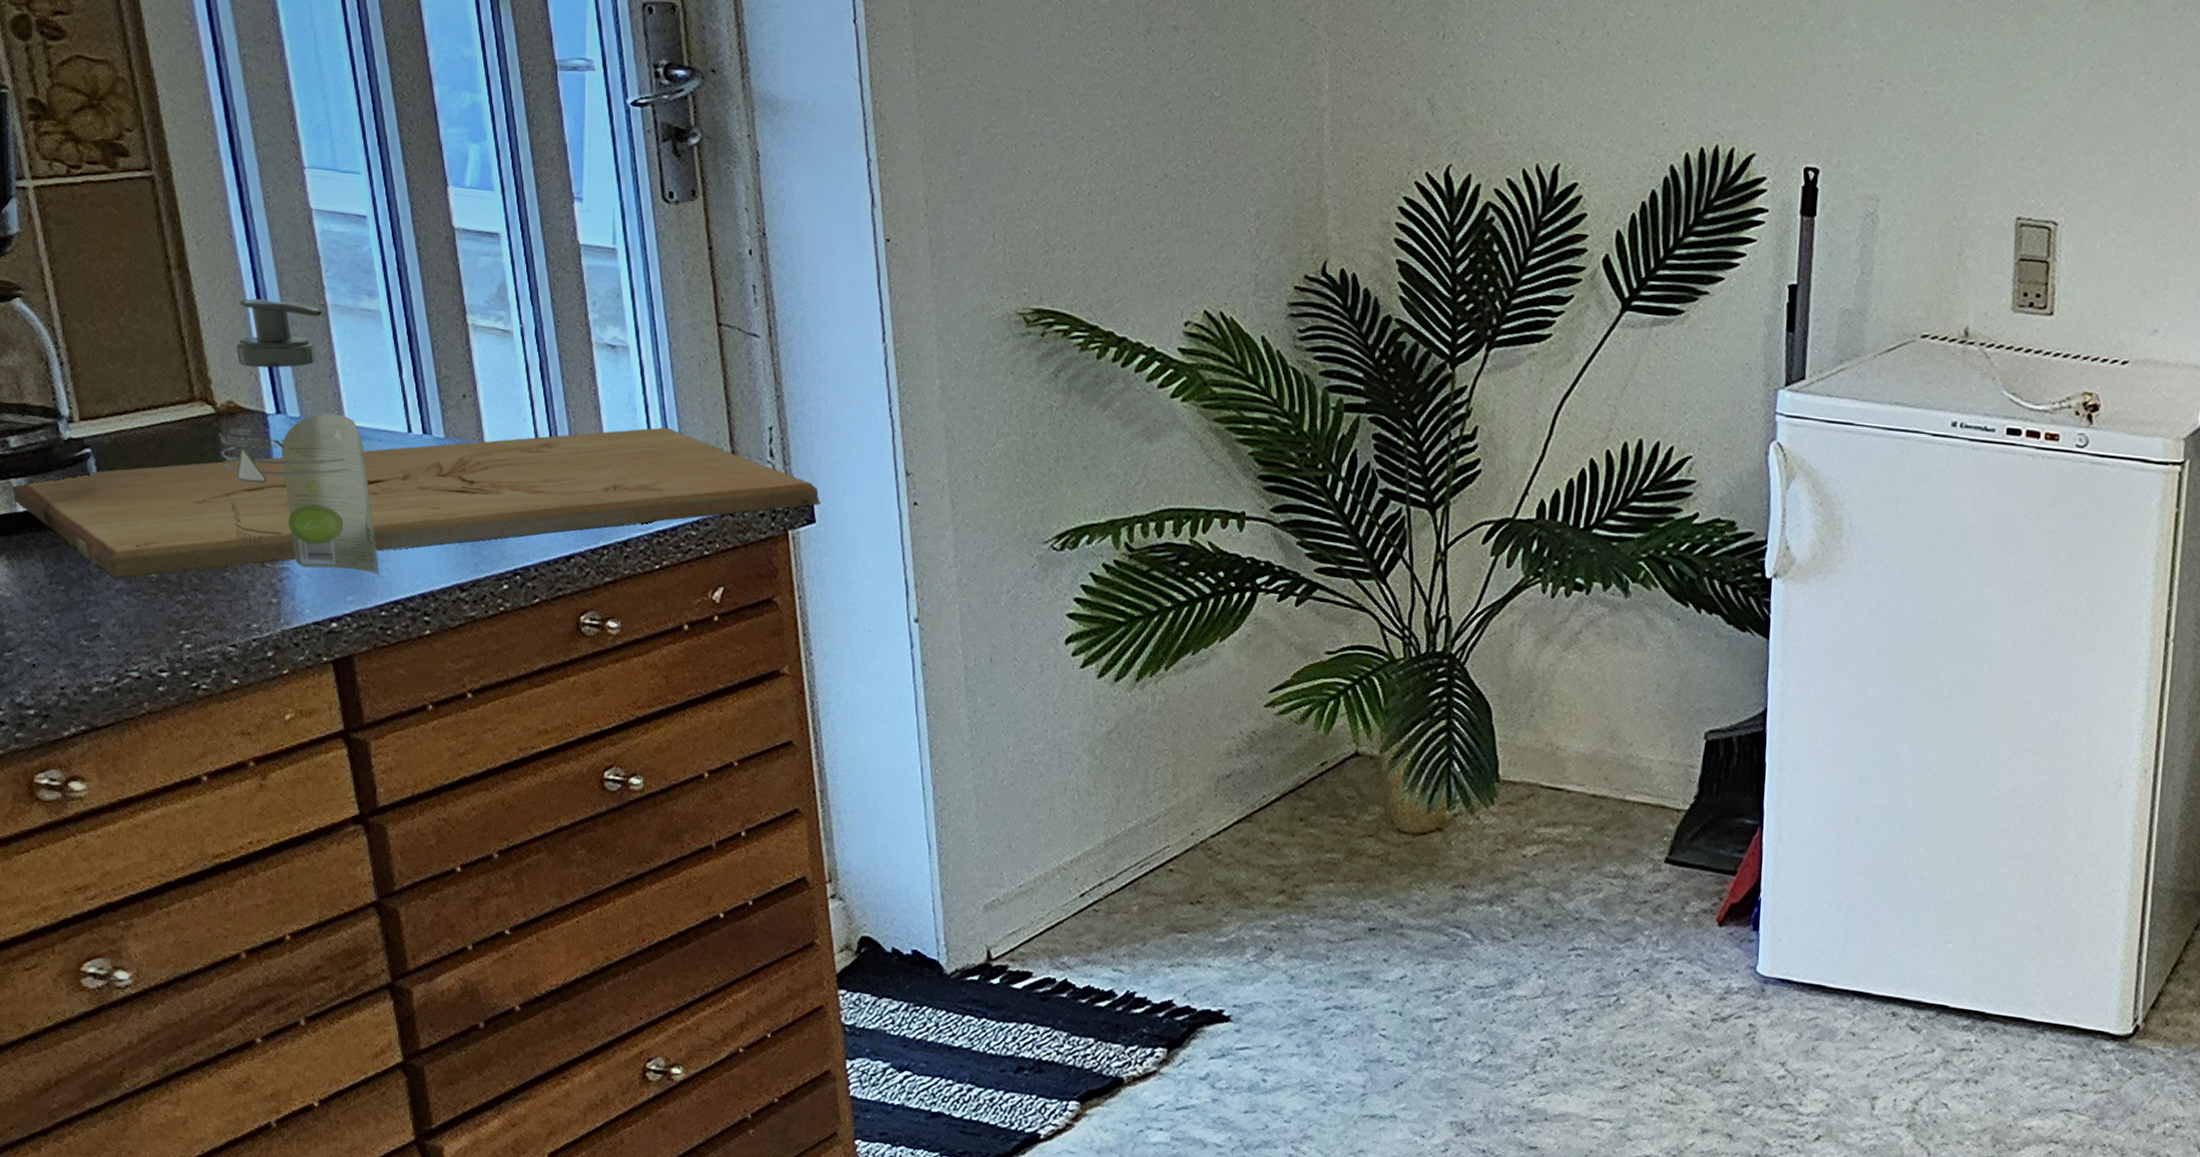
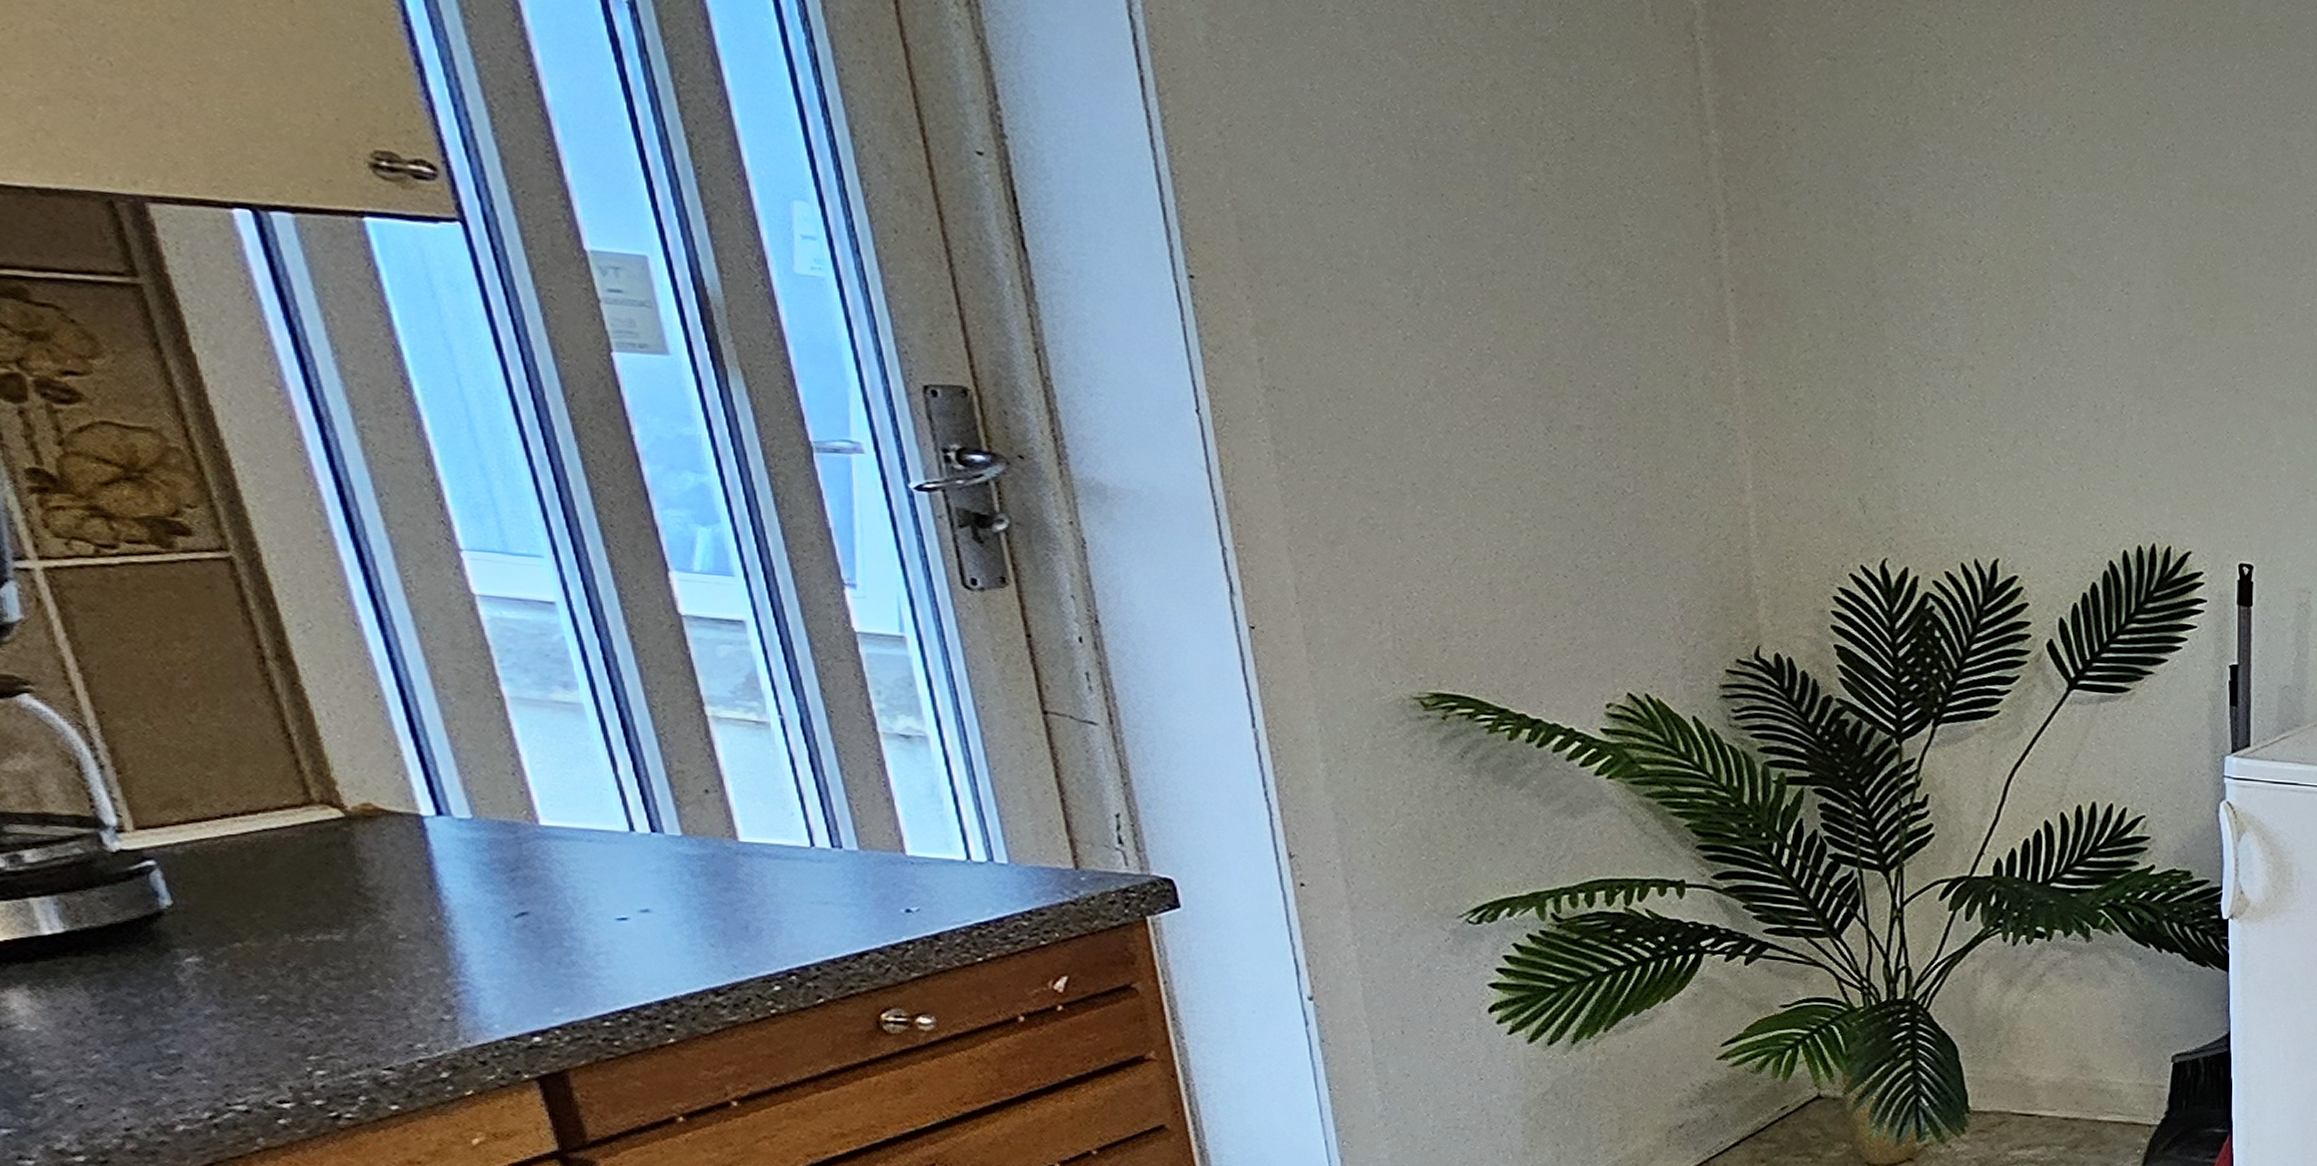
cutting board: present [11,427,821,579] -> none [30,818,1186,1003]
soap dispenser: present [219,298,380,576] -> none [352,691,599,984]

